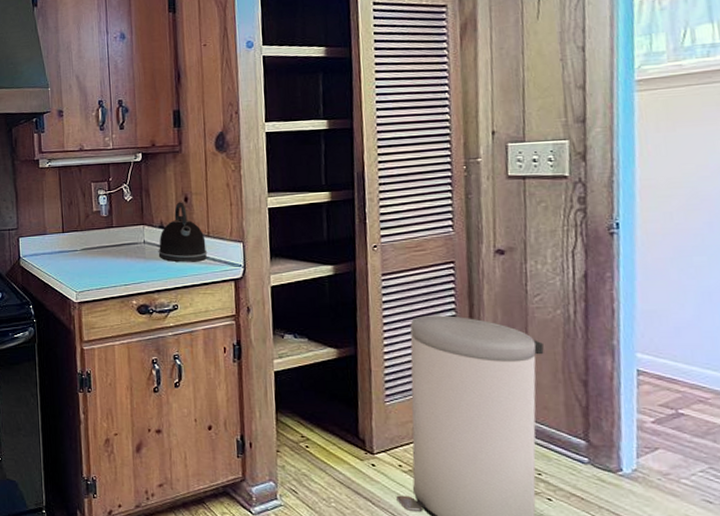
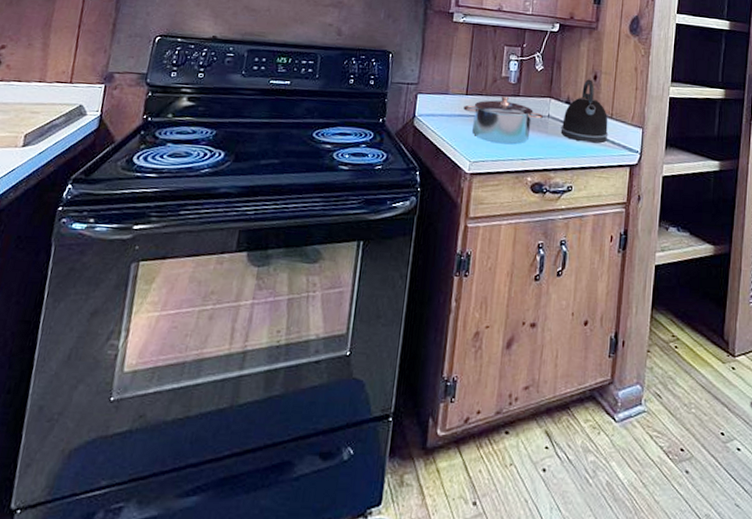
cooking pot: none [62,228,139,273] -> present [463,95,543,145]

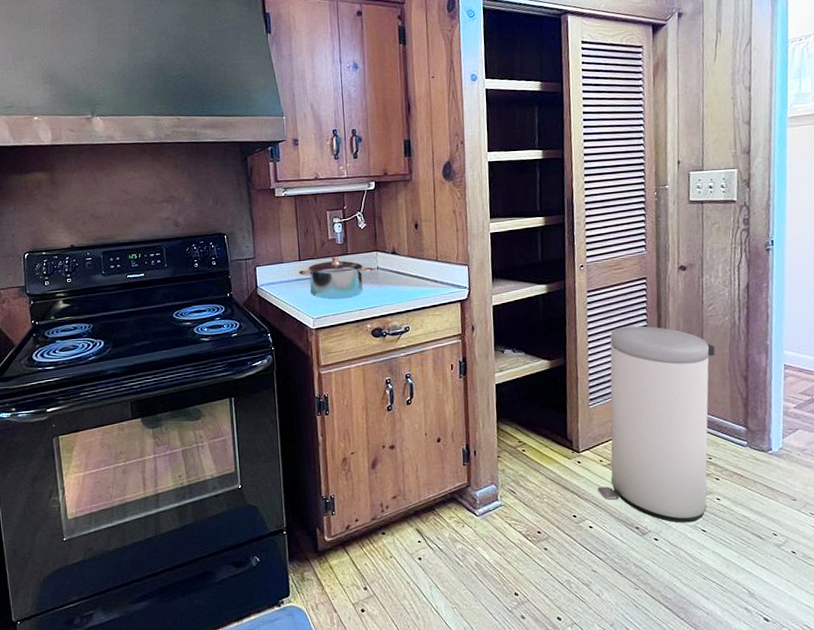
kettle: present [560,79,609,143] -> none [390,228,436,286]

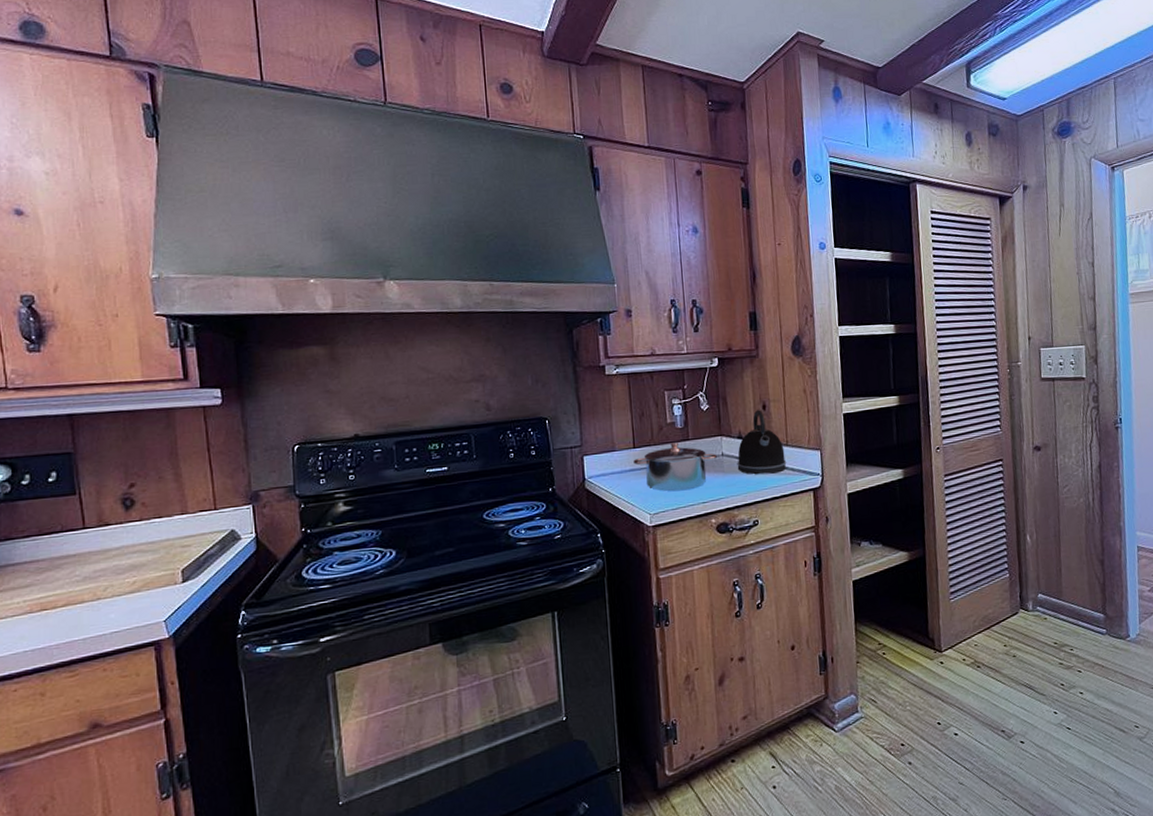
kettle: none [390,228,436,286] -> present [737,410,787,475]
pedal bin: present [598,326,715,523] -> none [961,510,1072,722]

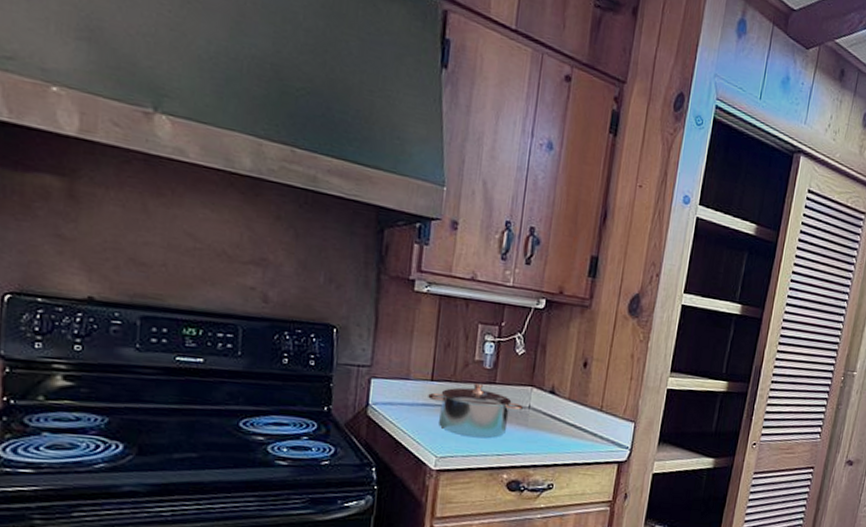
kettle: present [737,410,787,475] -> none [542,366,598,438]

